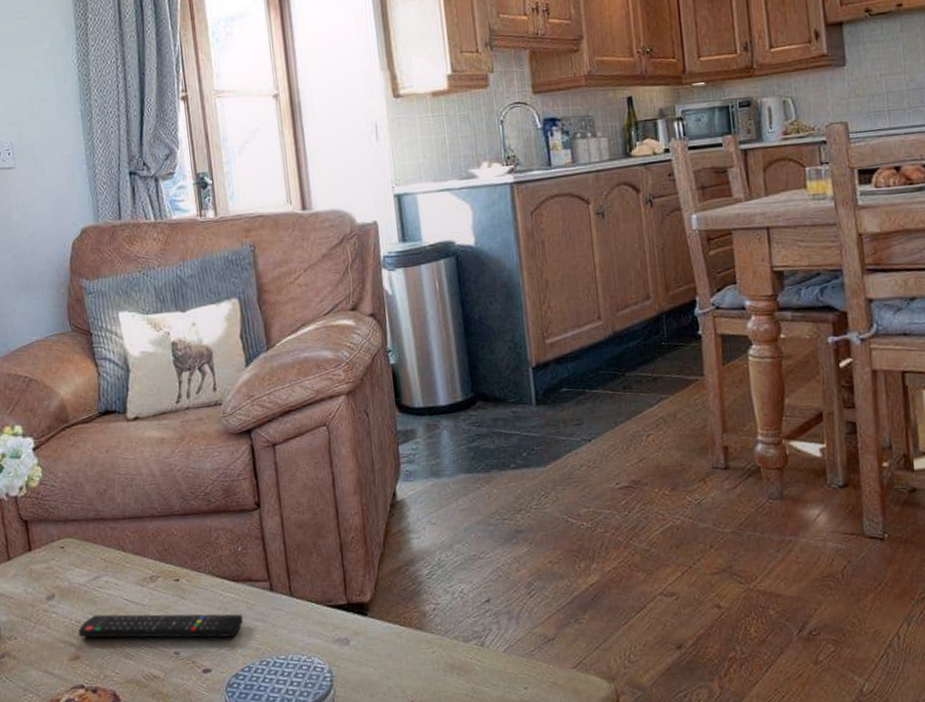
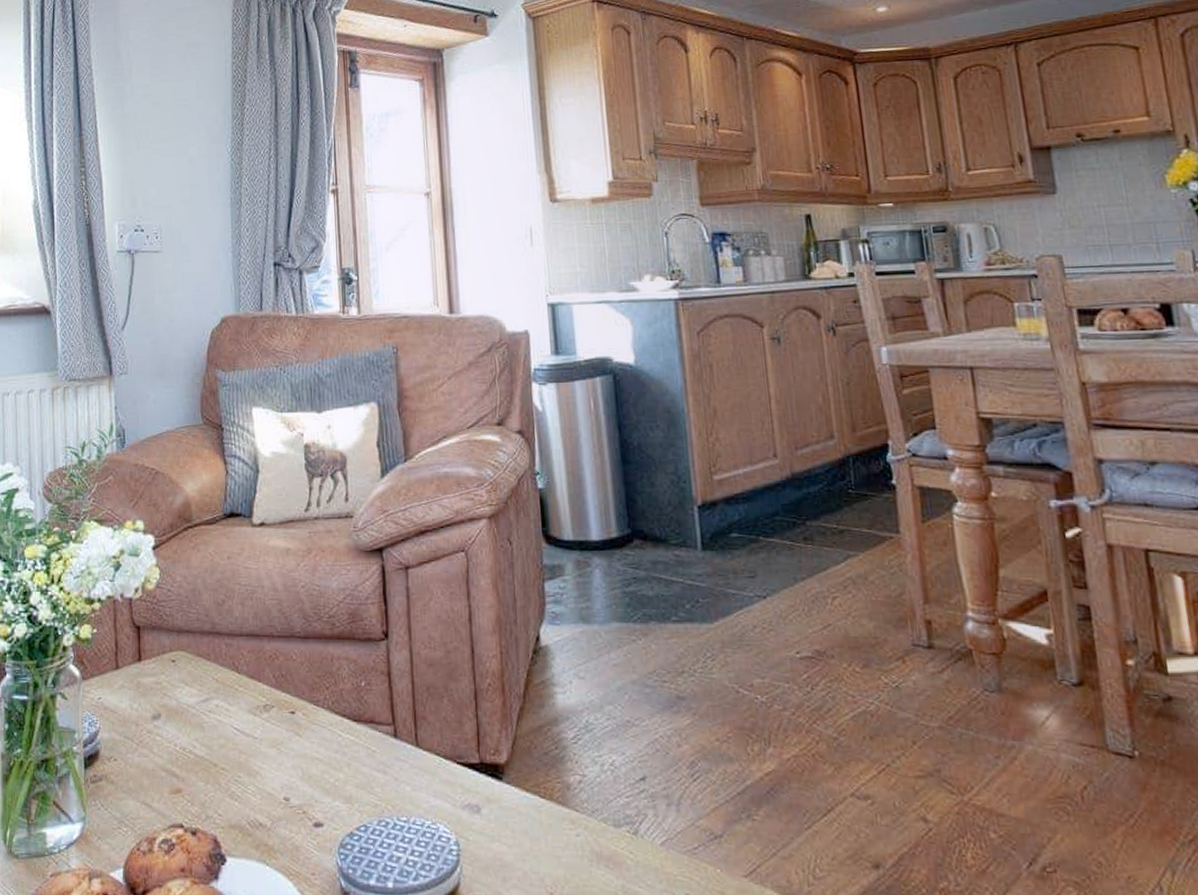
remote control: present [78,614,244,638] -> none [183,743,363,788]

